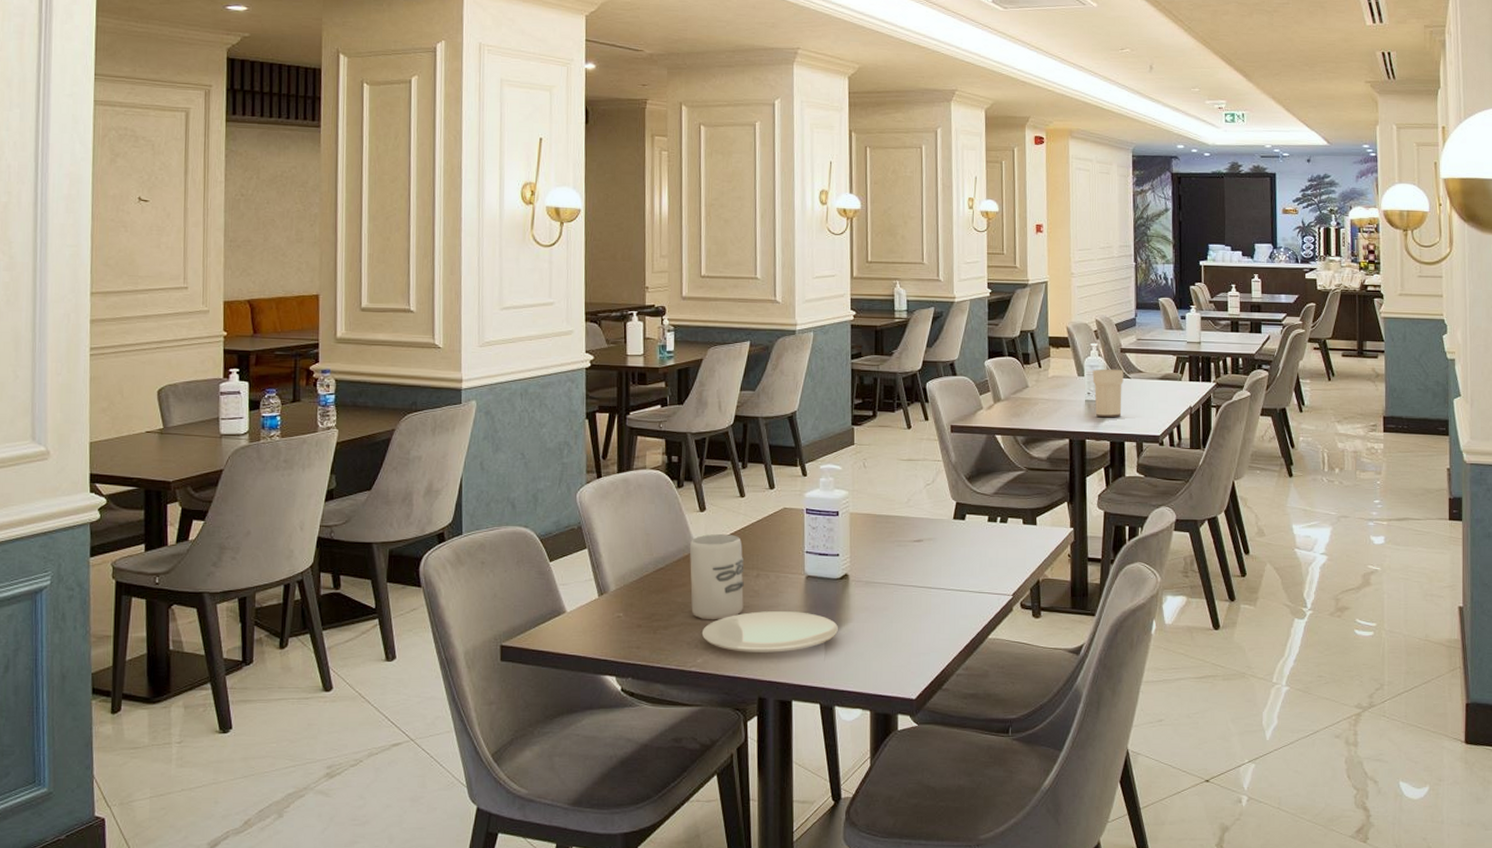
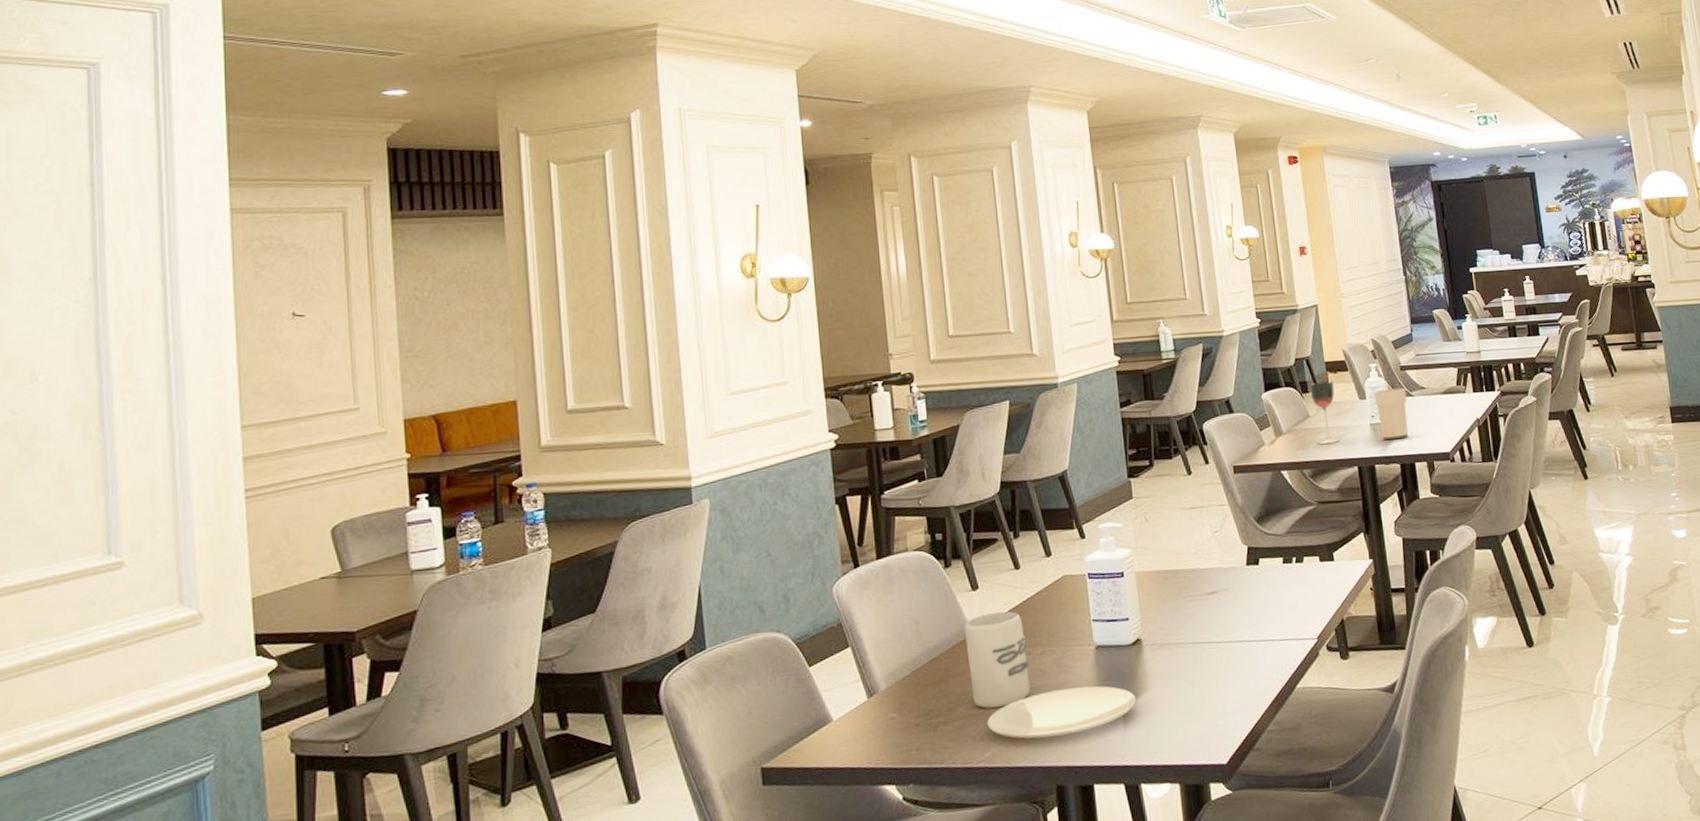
wineglass: none [1031,355,1055,414] -> present [1309,381,1340,444]

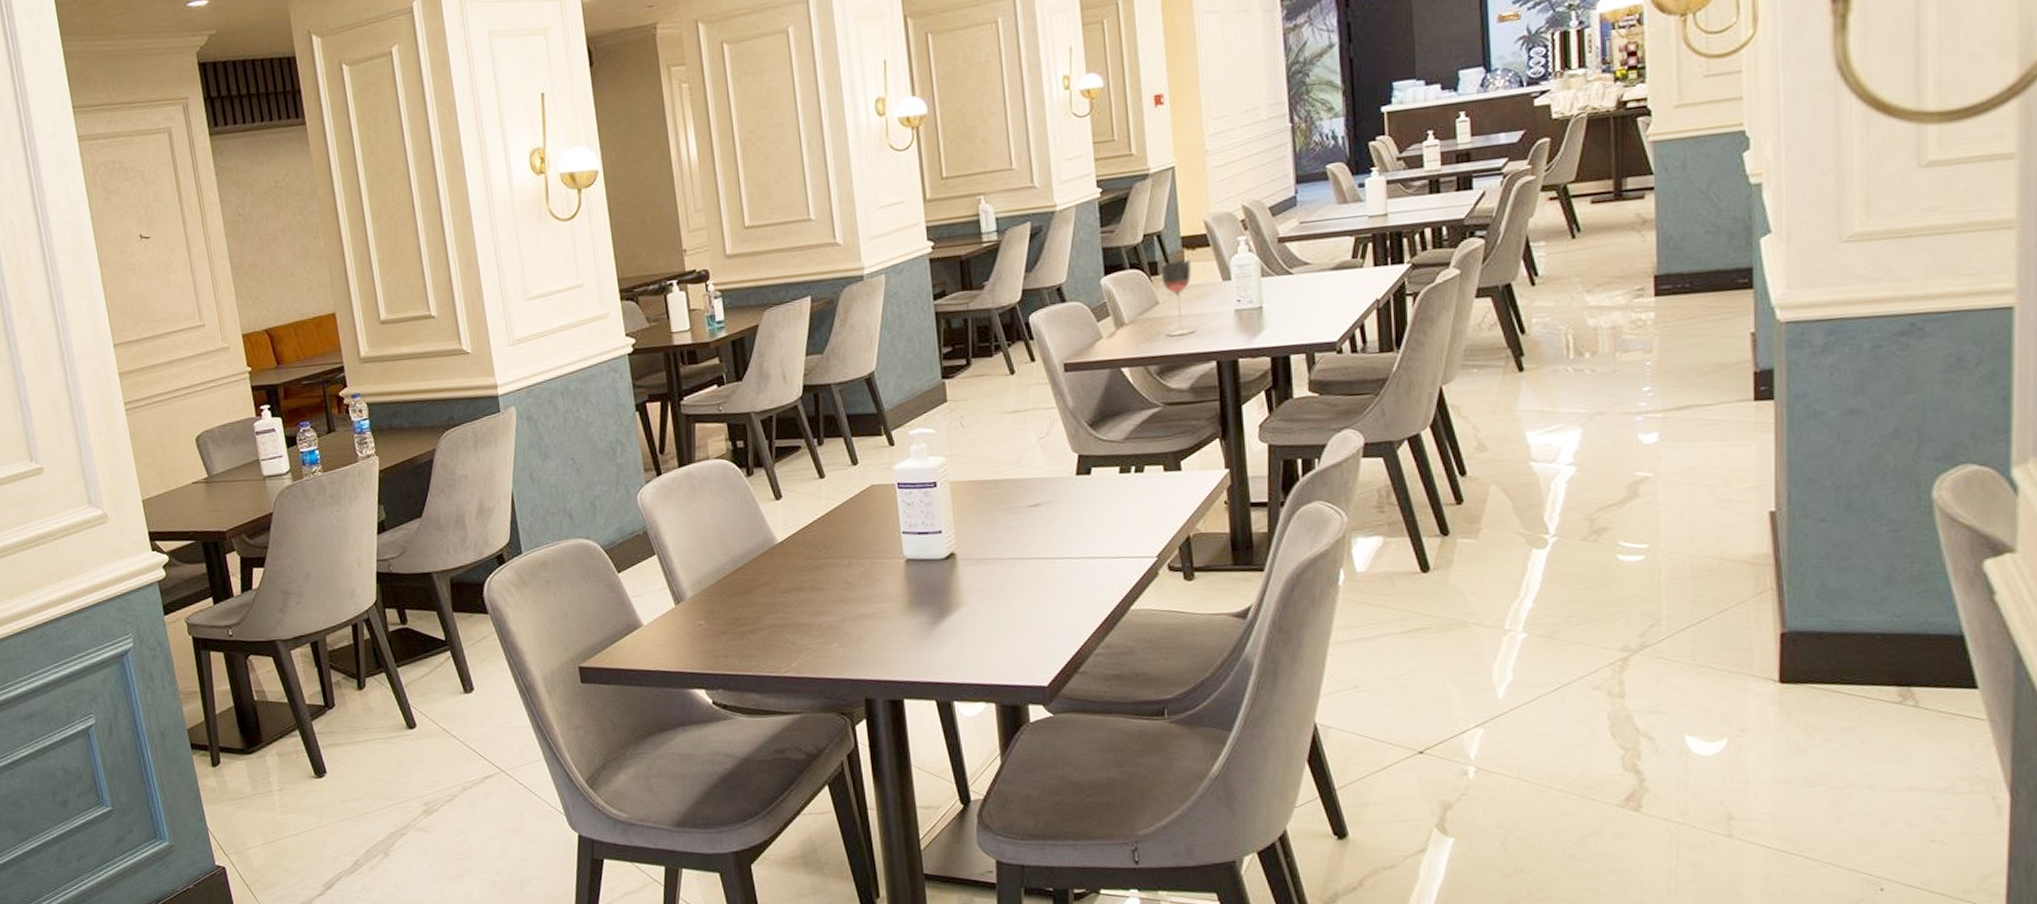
cup: present [964,611,1030,708] -> none [768,522,837,620]
plate: present [986,686,1136,739] -> none [793,600,949,651]
cup: present [1374,387,1409,441] -> none [1242,264,1284,330]

